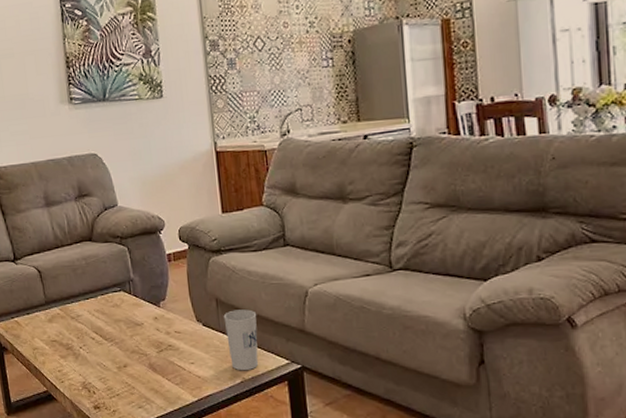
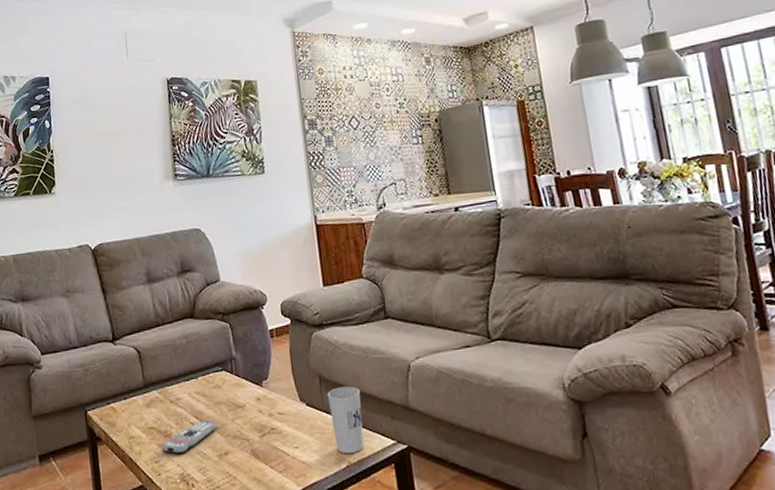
remote control: none [63,335,116,364] -> present [161,420,217,454]

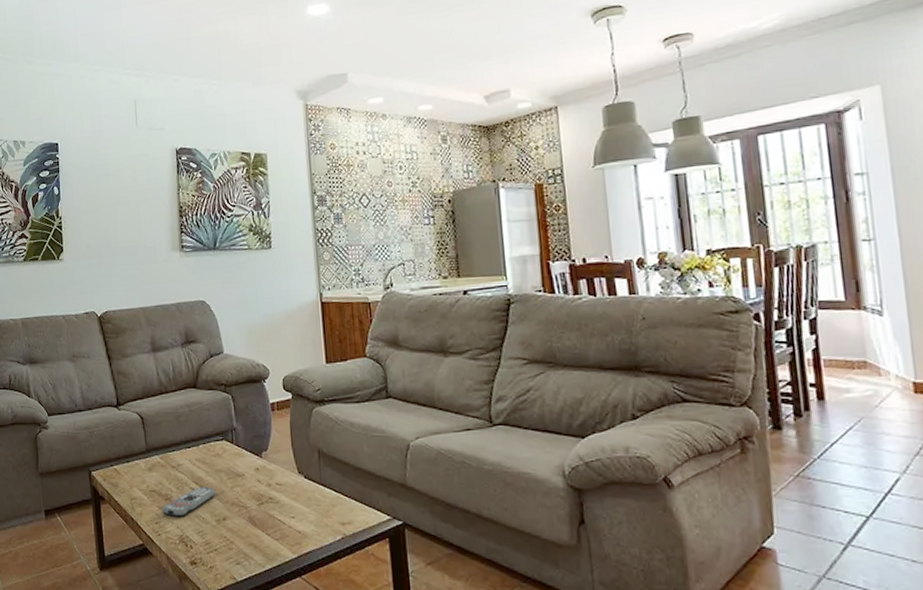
cup: present [327,386,364,454] -> none [325,462,360,527]

